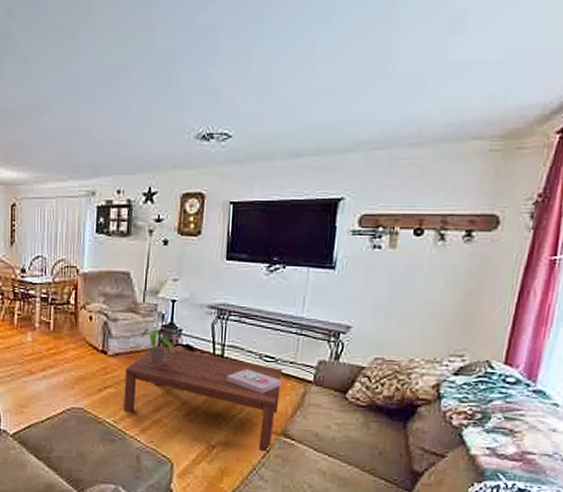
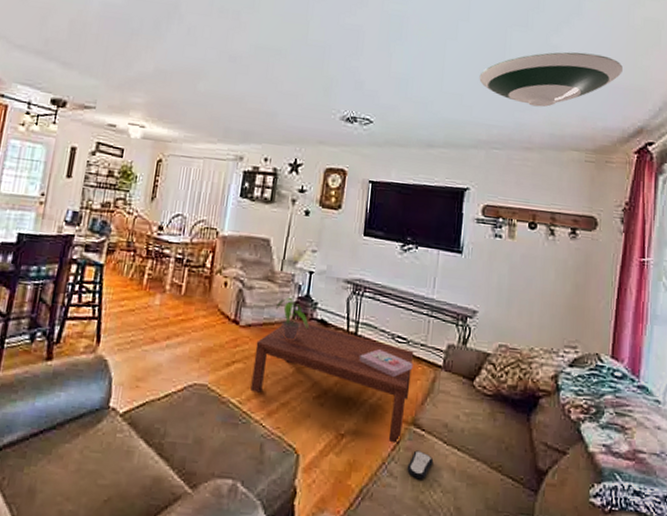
remote control: none [277,457,304,483] -> present [407,450,434,480]
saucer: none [358,11,552,92] -> present [479,52,623,107]

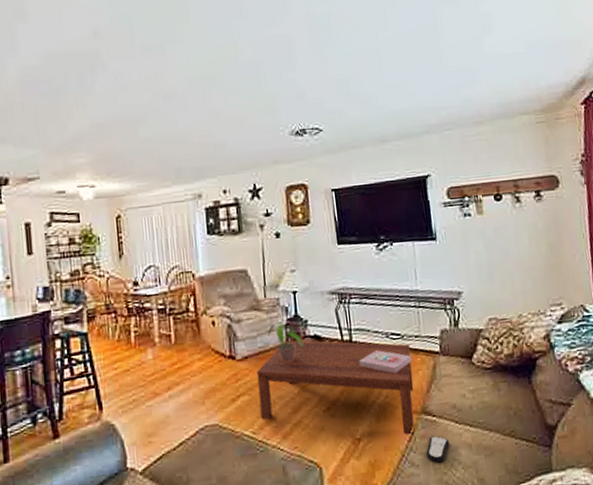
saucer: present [479,52,623,107] -> none [417,13,555,80]

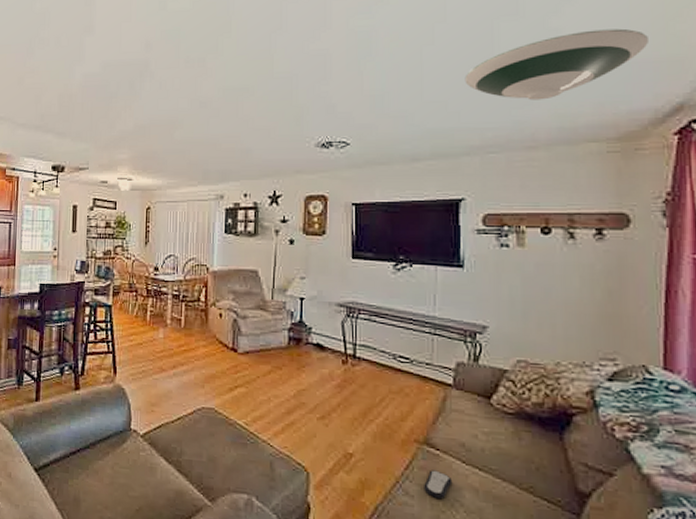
coffee table: present [256,340,415,436] -> none [255,344,420,465]
potted plant: present [268,322,304,363] -> none [271,325,305,365]
decorative box: present [358,350,412,374] -> none [360,370,420,398]
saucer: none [417,13,555,80] -> present [464,28,648,100]

